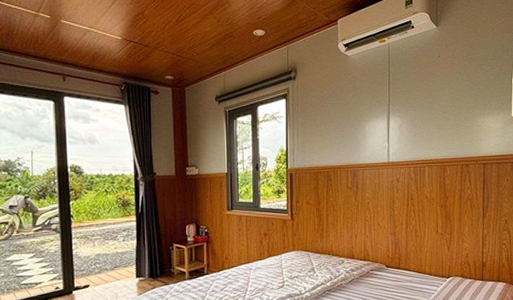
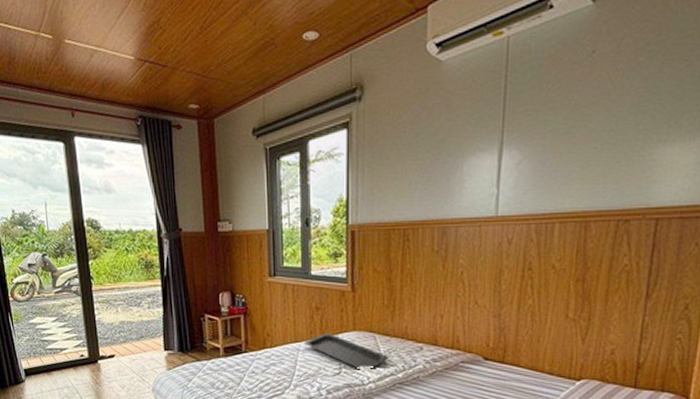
serving tray: none [255,253,319,282] -> present [304,332,388,370]

